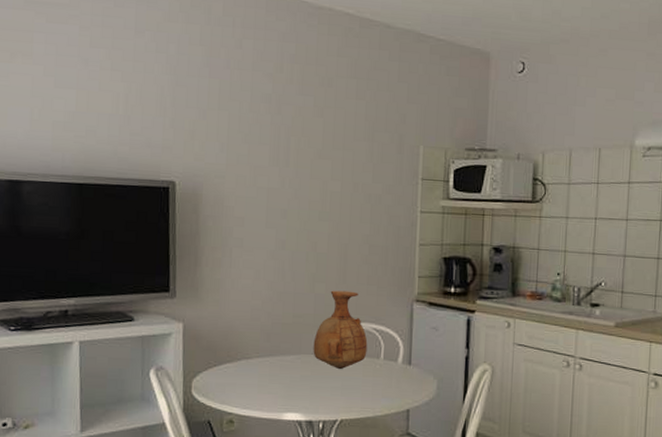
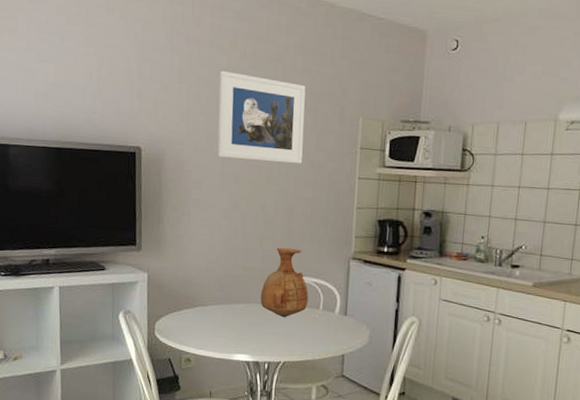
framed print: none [262,96,360,198] -> present [217,70,306,164]

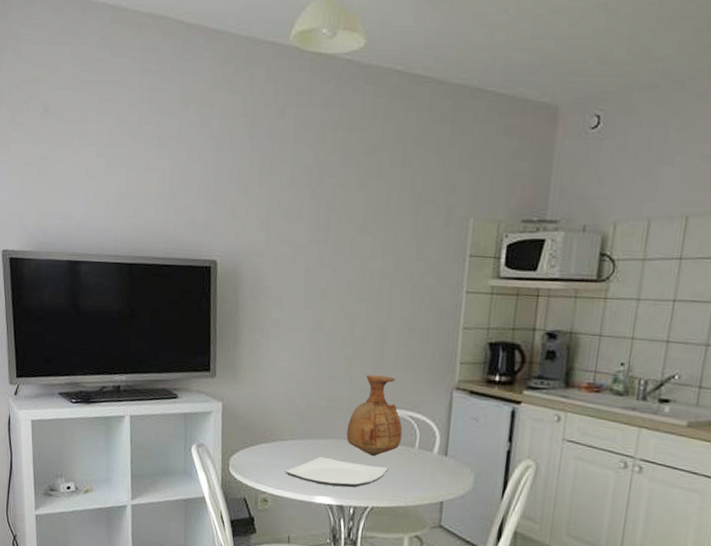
plate: none [206,319,297,346] -> present [284,457,388,488]
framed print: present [217,70,306,164] -> none [300,168,405,277]

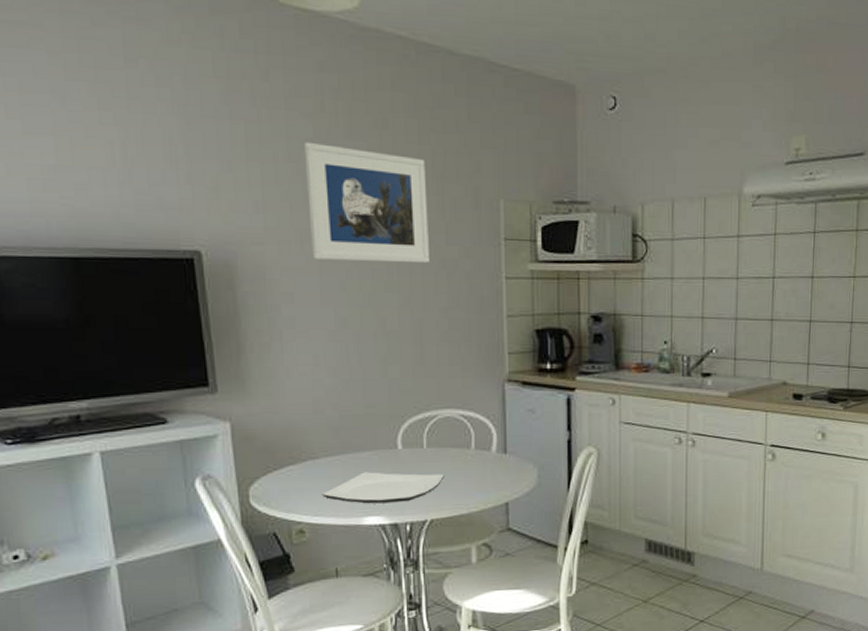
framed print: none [300,168,405,277] -> present [303,141,429,264]
vase: present [346,374,403,457] -> none [391,374,455,464]

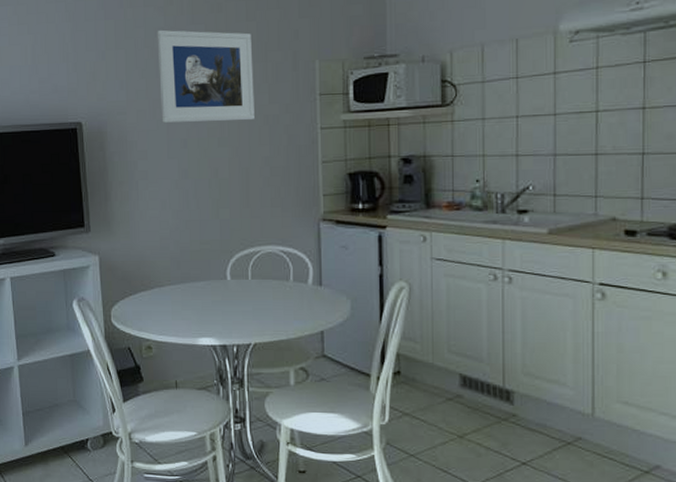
plate: present [321,472,444,504] -> none [165,299,266,327]

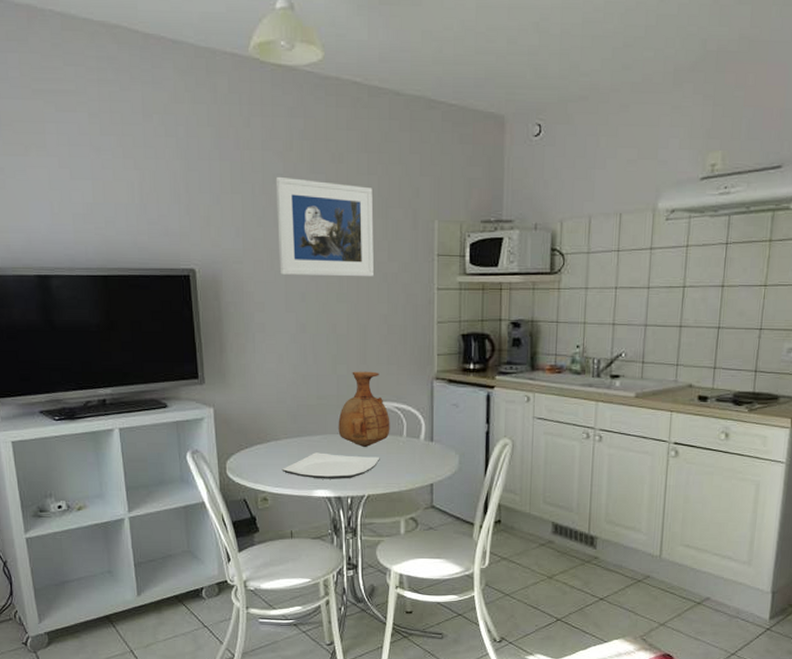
plate: none [165,299,266,327] -> present [281,452,380,479]
vase: none [222,214,276,294] -> present [338,371,390,448]

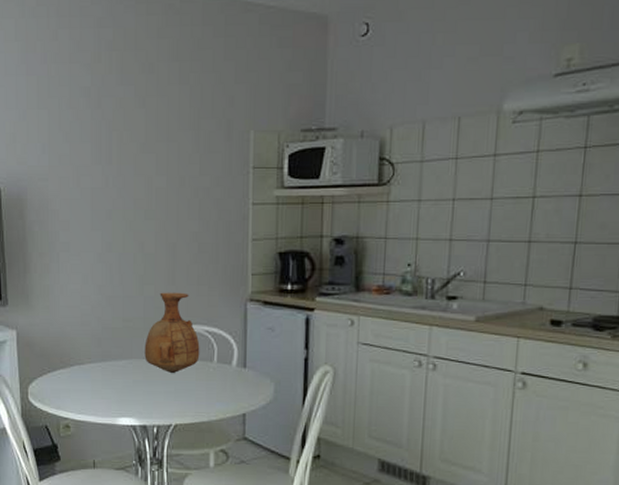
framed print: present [275,176,374,277] -> none [83,89,185,193]
plate: present [281,452,380,479] -> none [85,378,189,407]

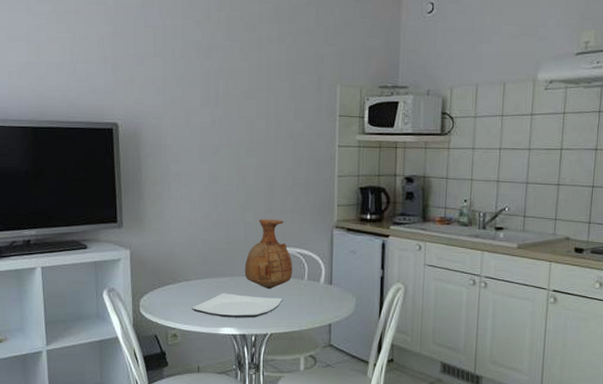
plate: none [85,378,189,407] -> present [191,293,283,318]

